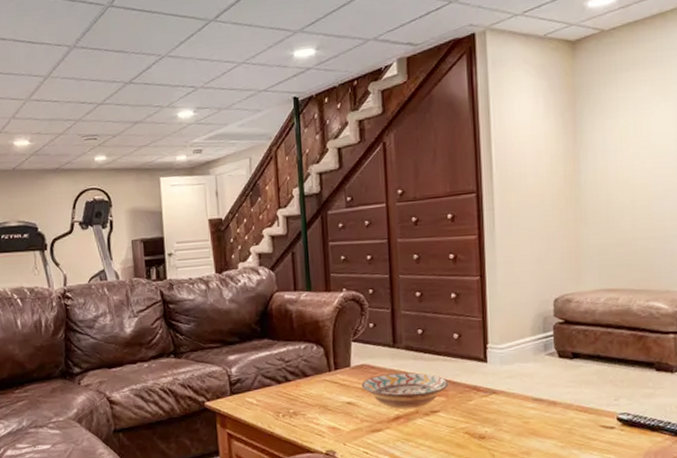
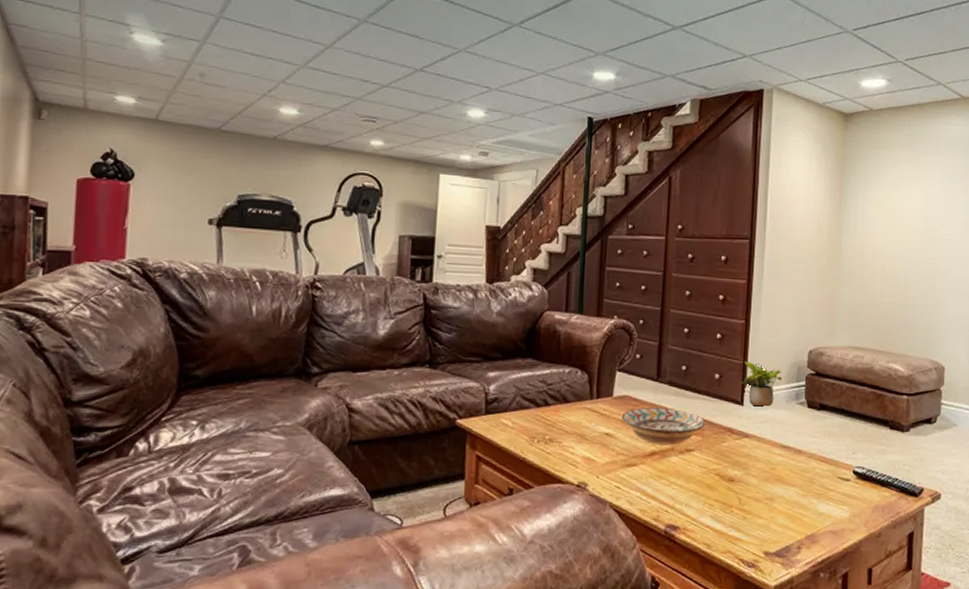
potted plant: none [481,318,527,362] -> present [740,362,782,407]

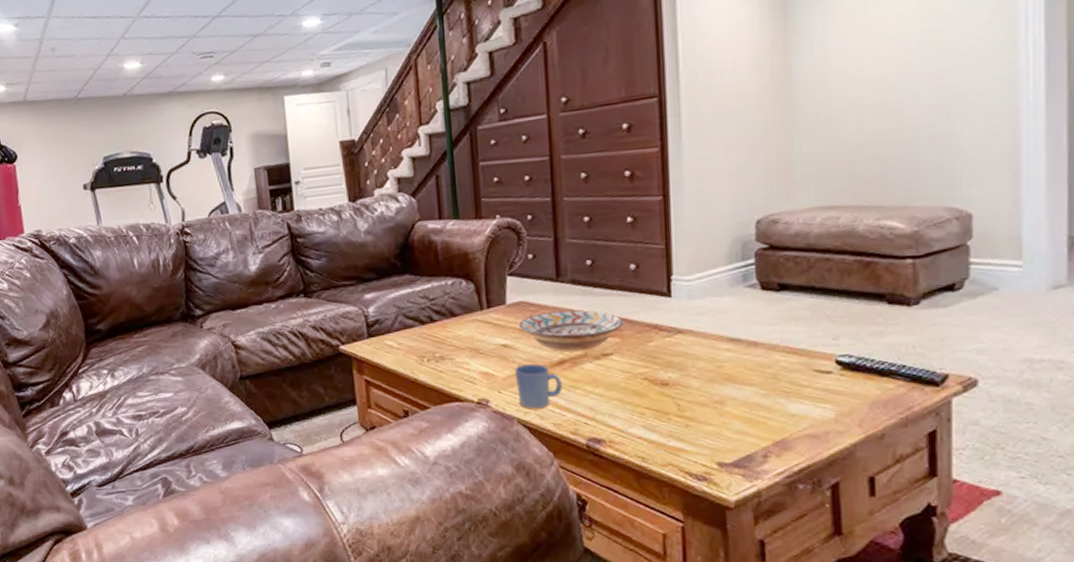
mug: none [612,452,651,496] -> present [514,363,562,411]
potted plant: present [740,362,782,407] -> none [664,245,722,297]

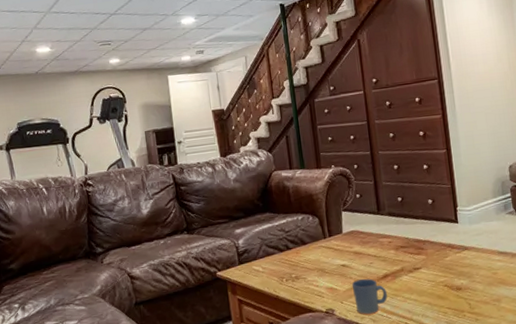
decorative bowl: present [519,310,625,353] -> none [353,235,428,269]

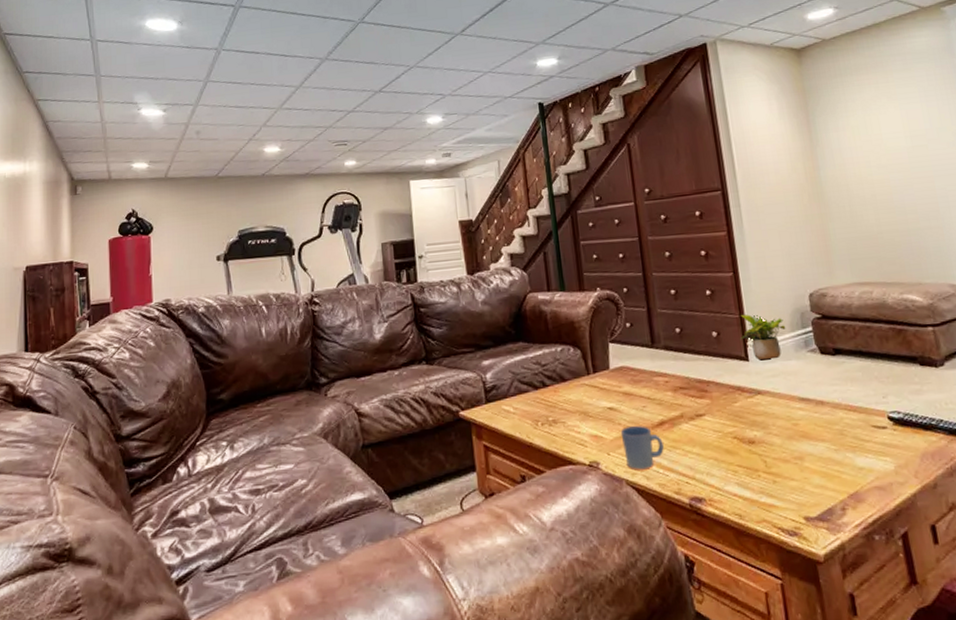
potted plant: none [451,184,489,222] -> present [740,315,786,361]

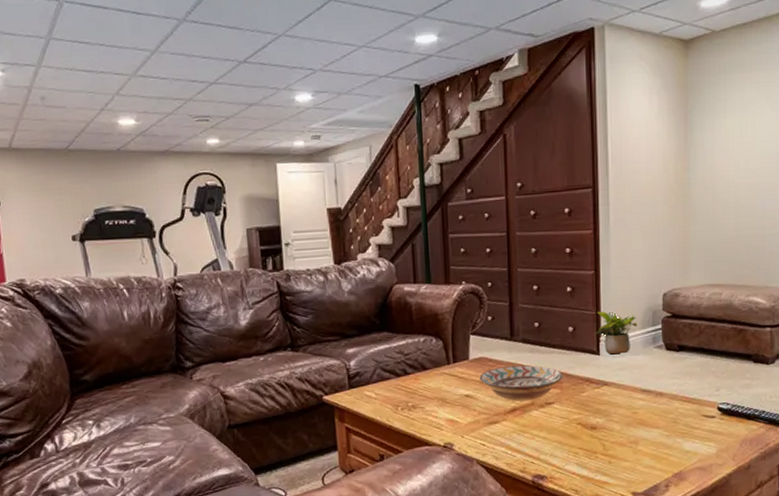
mug: present [620,425,664,471] -> none [475,411,514,452]
decorative bowl: none [622,374,713,414] -> present [479,365,564,402]

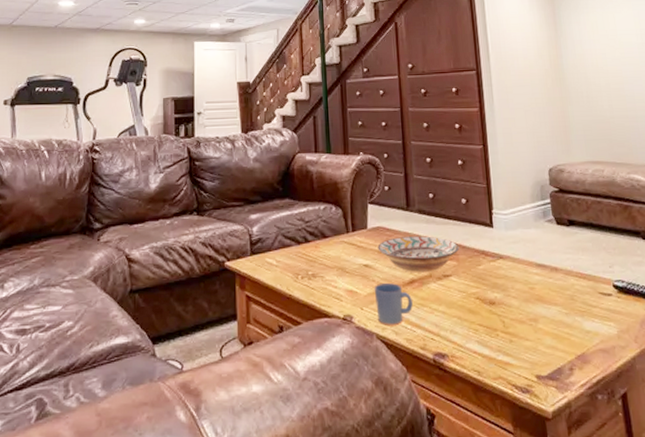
mug: none [475,411,514,452] -> present [374,282,413,327]
potted plant: present [594,312,638,355] -> none [486,185,527,228]

